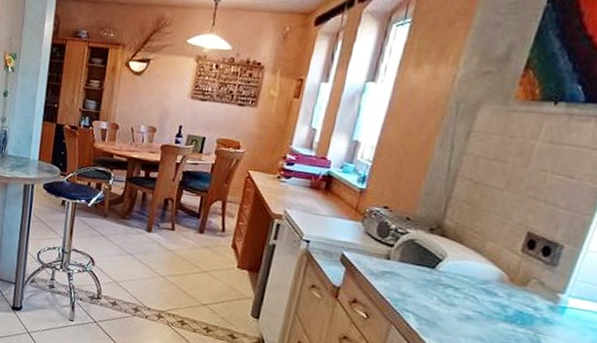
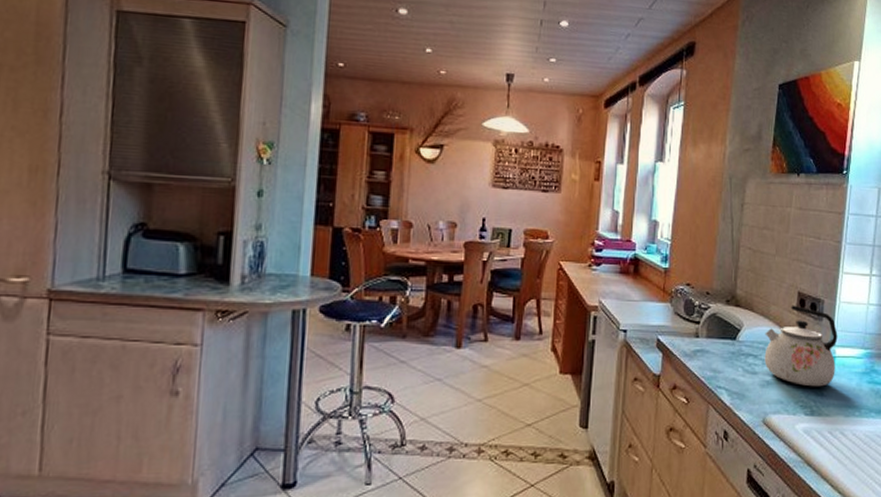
kettle: none [467,244,576,335] -> present [764,305,838,387]

